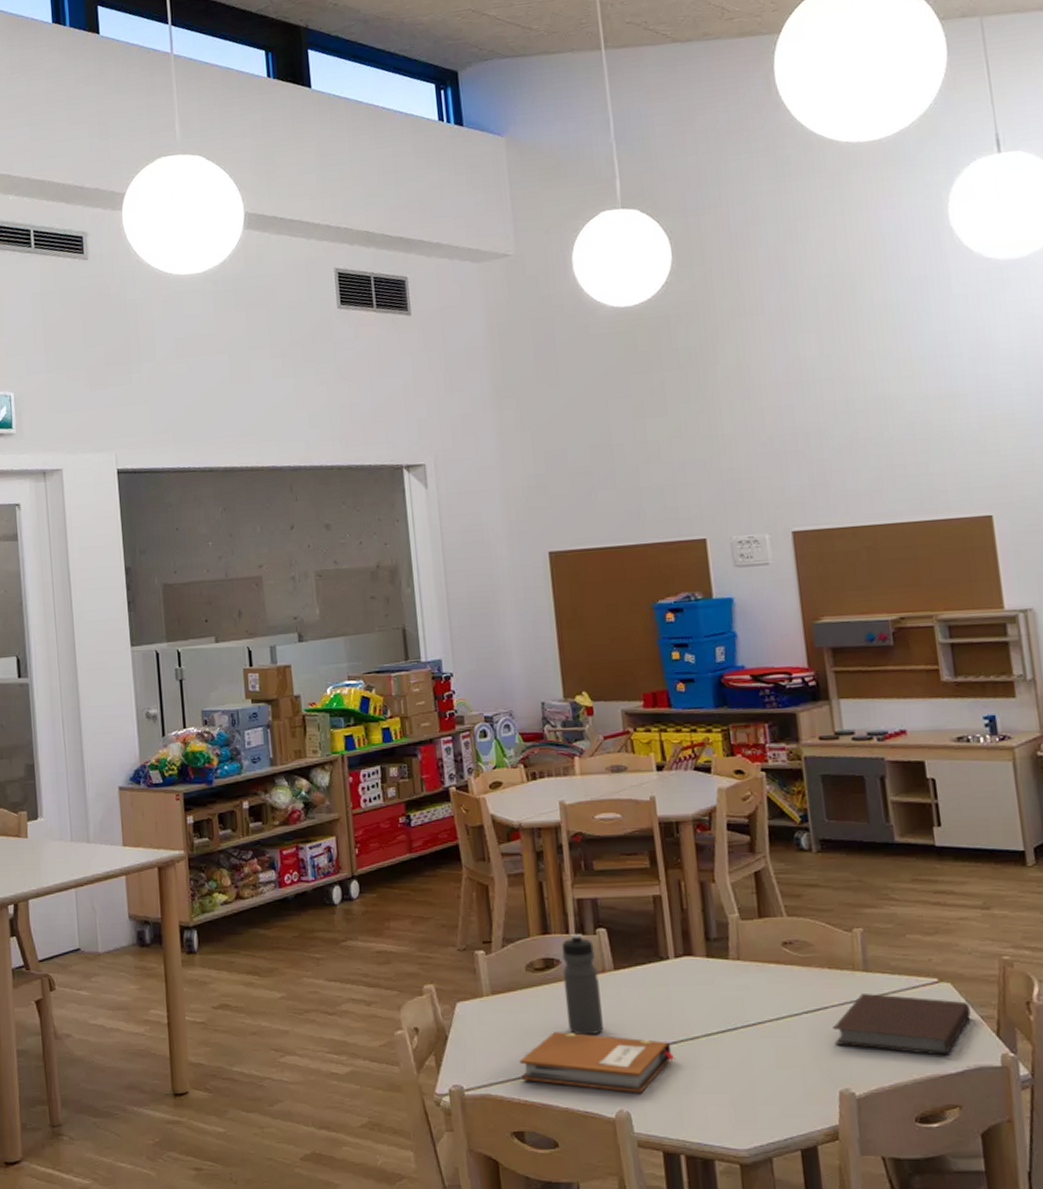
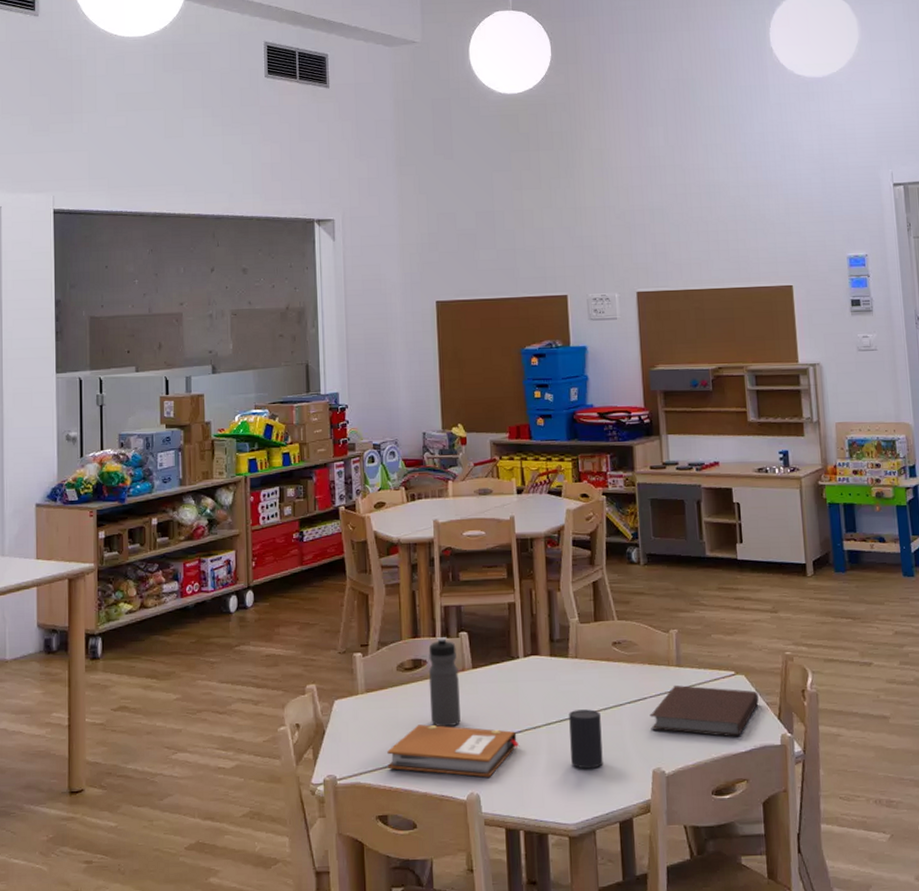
cup: none [733,1019,778,1088] -> present [569,709,603,769]

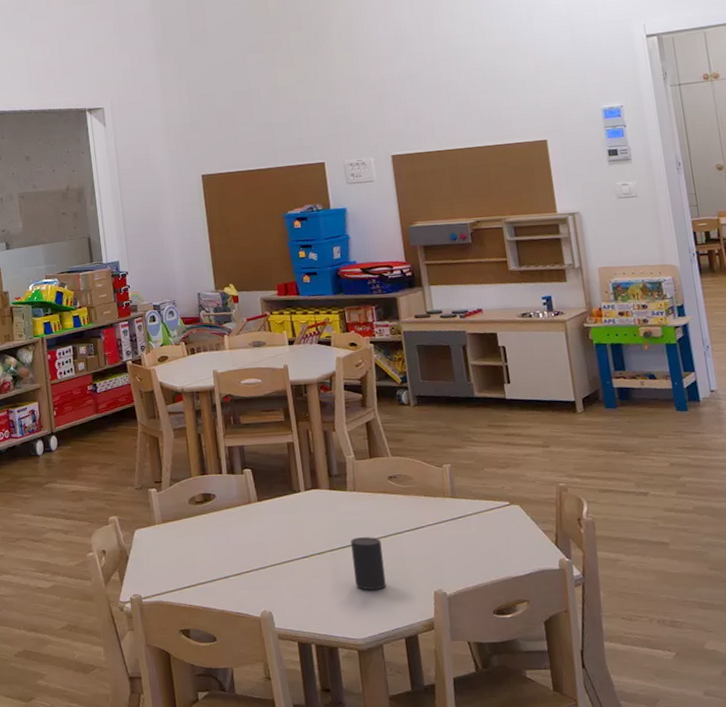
notebook: present [387,724,520,778] -> none [185,550,307,597]
water bottle: present [428,637,461,728] -> none [216,474,250,553]
notebook: present [650,685,759,737] -> none [428,514,535,562]

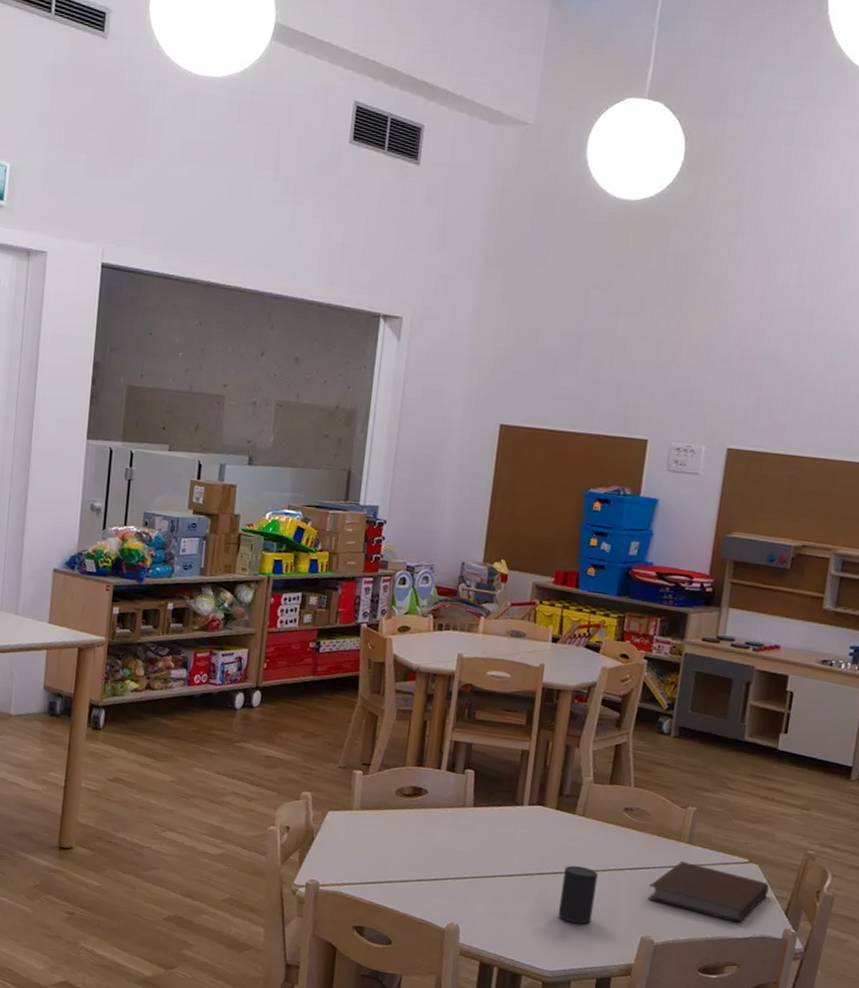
notebook: none [428,514,535,562] -> present [647,860,769,923]

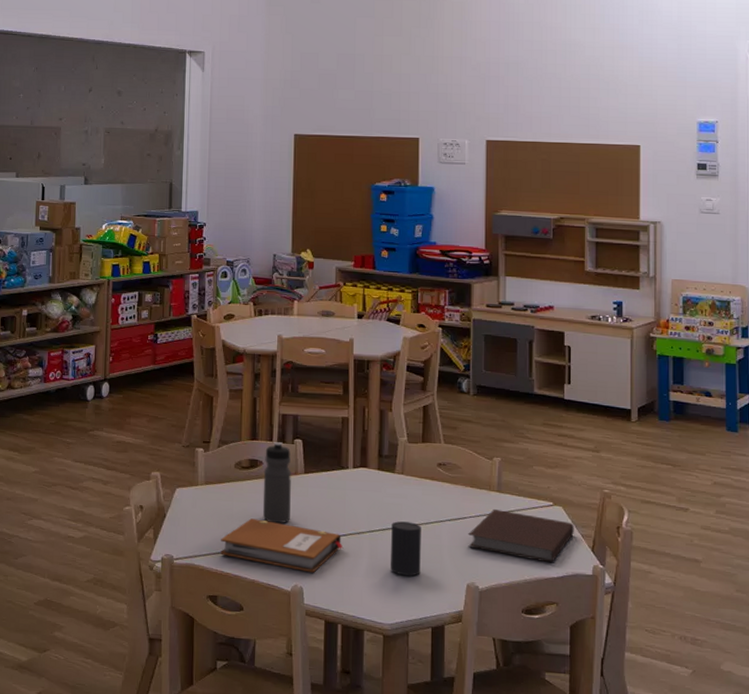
notebook: none [372,850,509,912] -> present [220,518,344,573]
water bottle: none [423,770,460,858] -> present [263,442,291,524]

